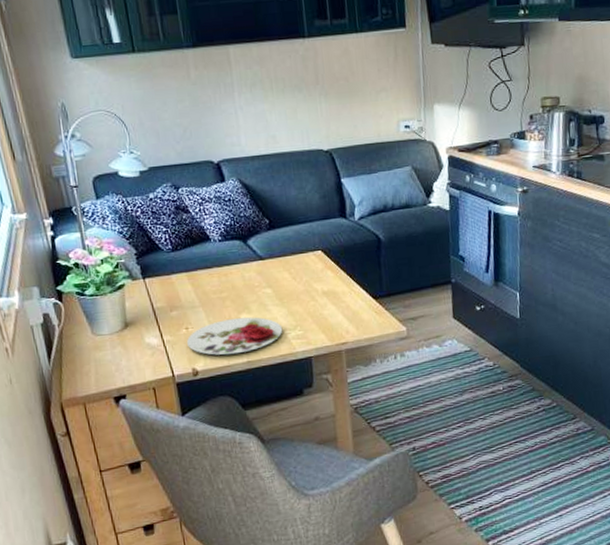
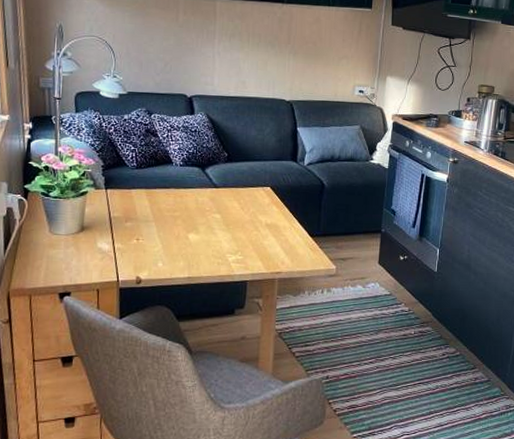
plate: present [187,317,283,355] -> none [136,236,225,269]

